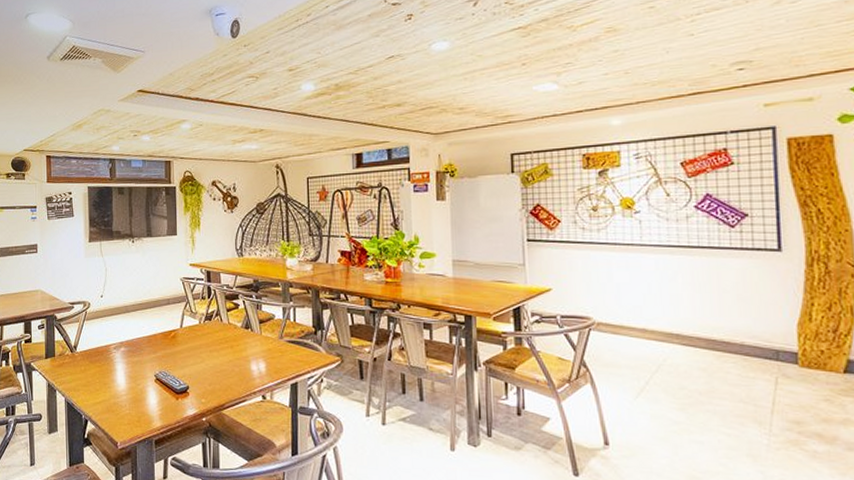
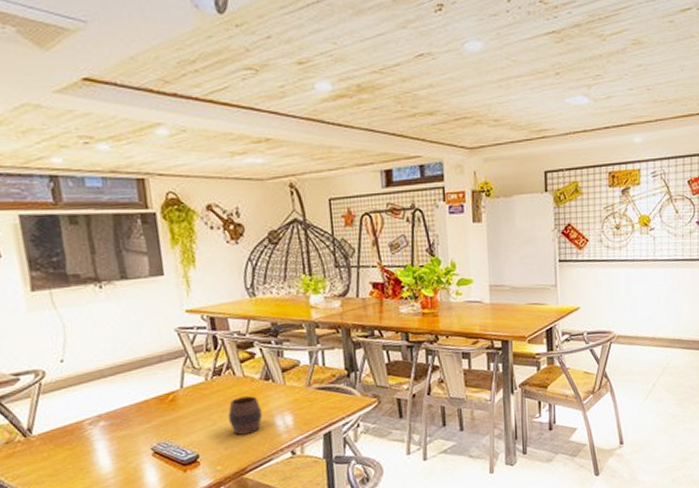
cup: none [214,341,240,374] -> present [228,396,262,435]

